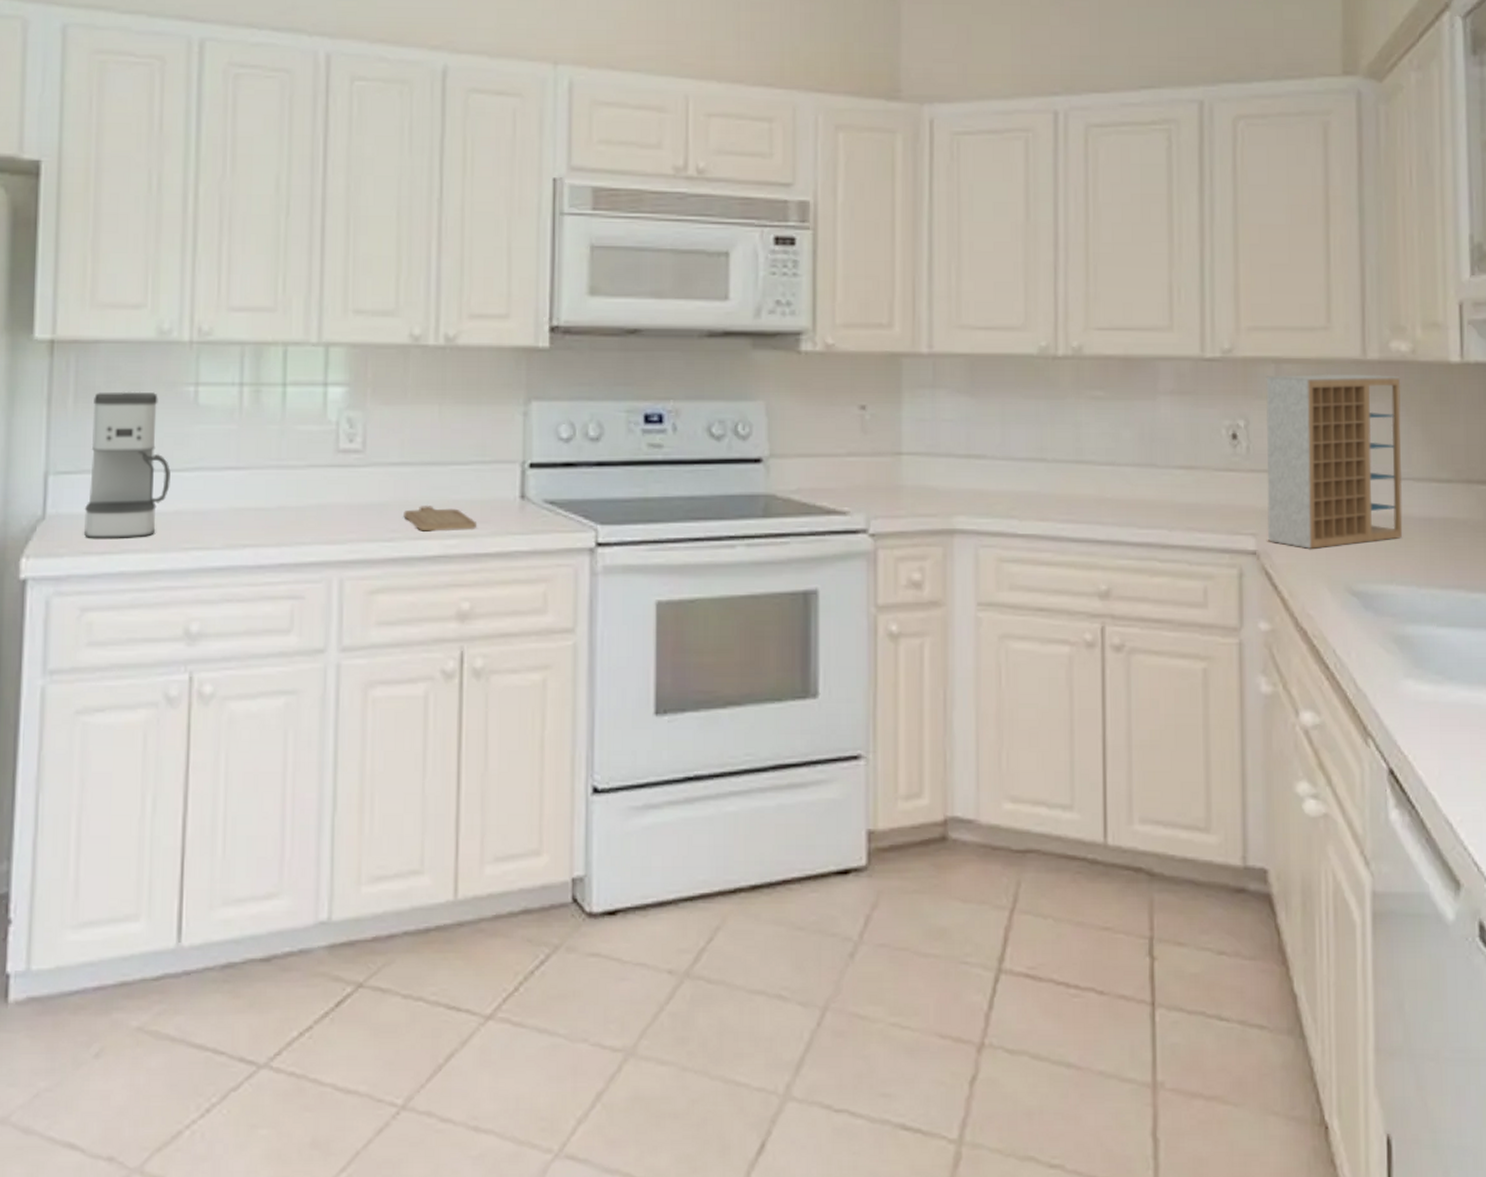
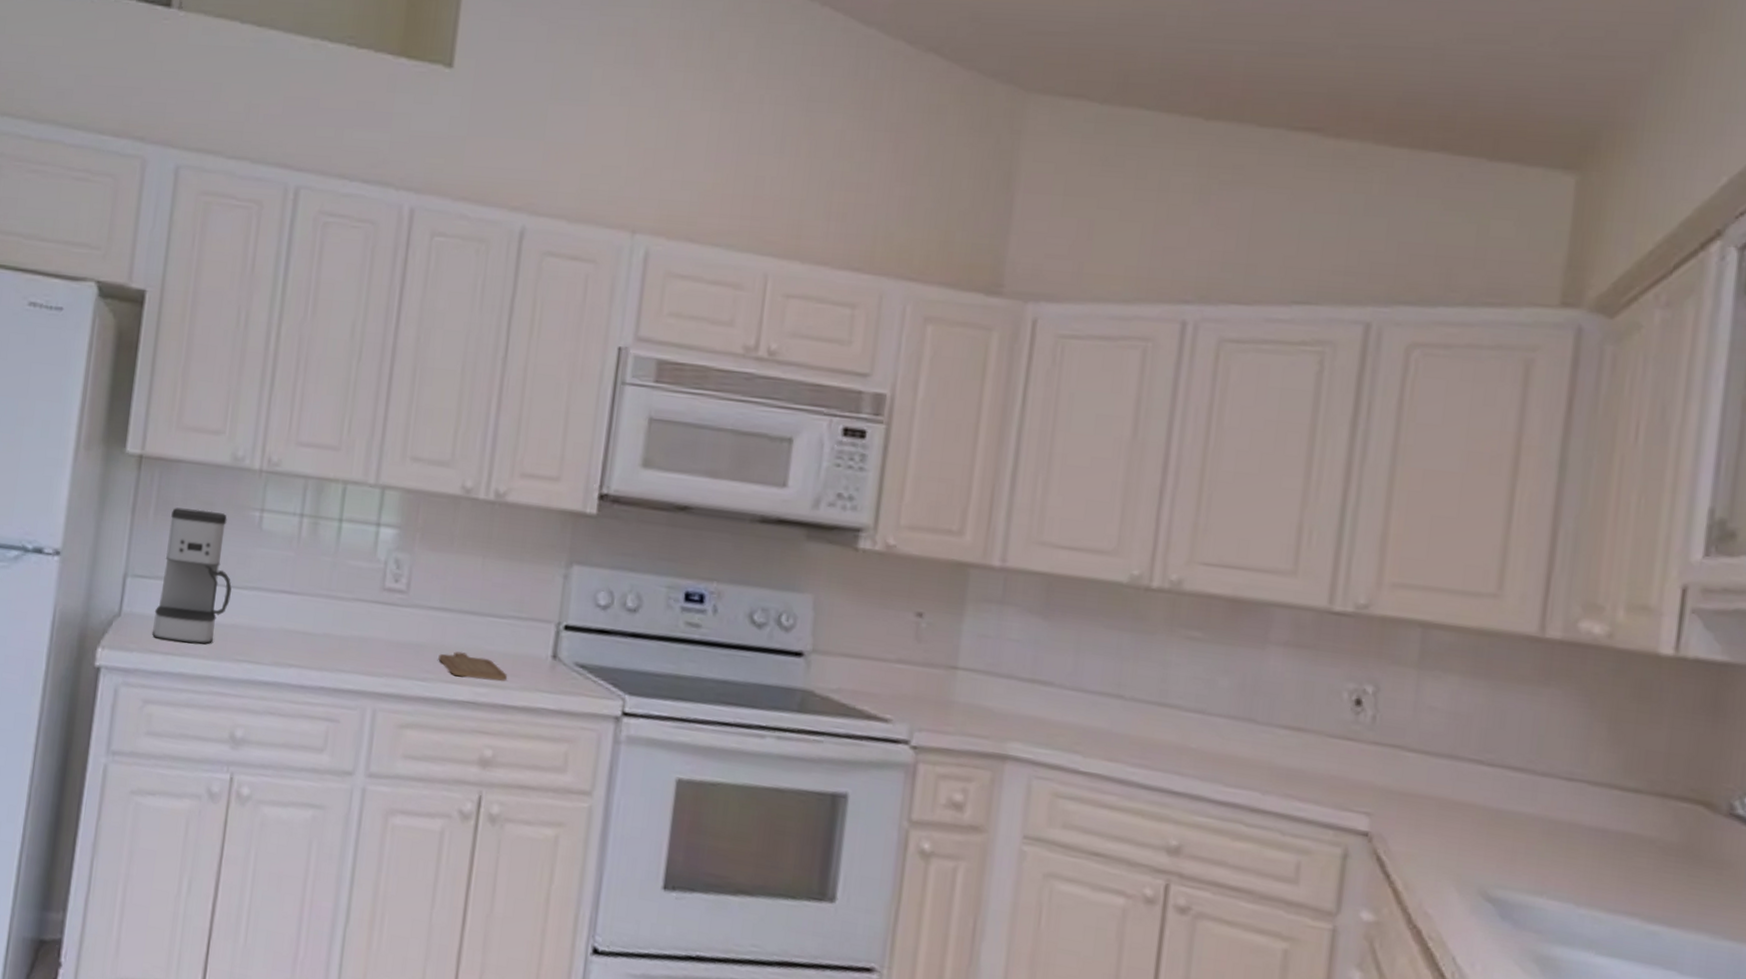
wine rack: present [1266,374,1403,549] -> none [1385,640,1588,847]

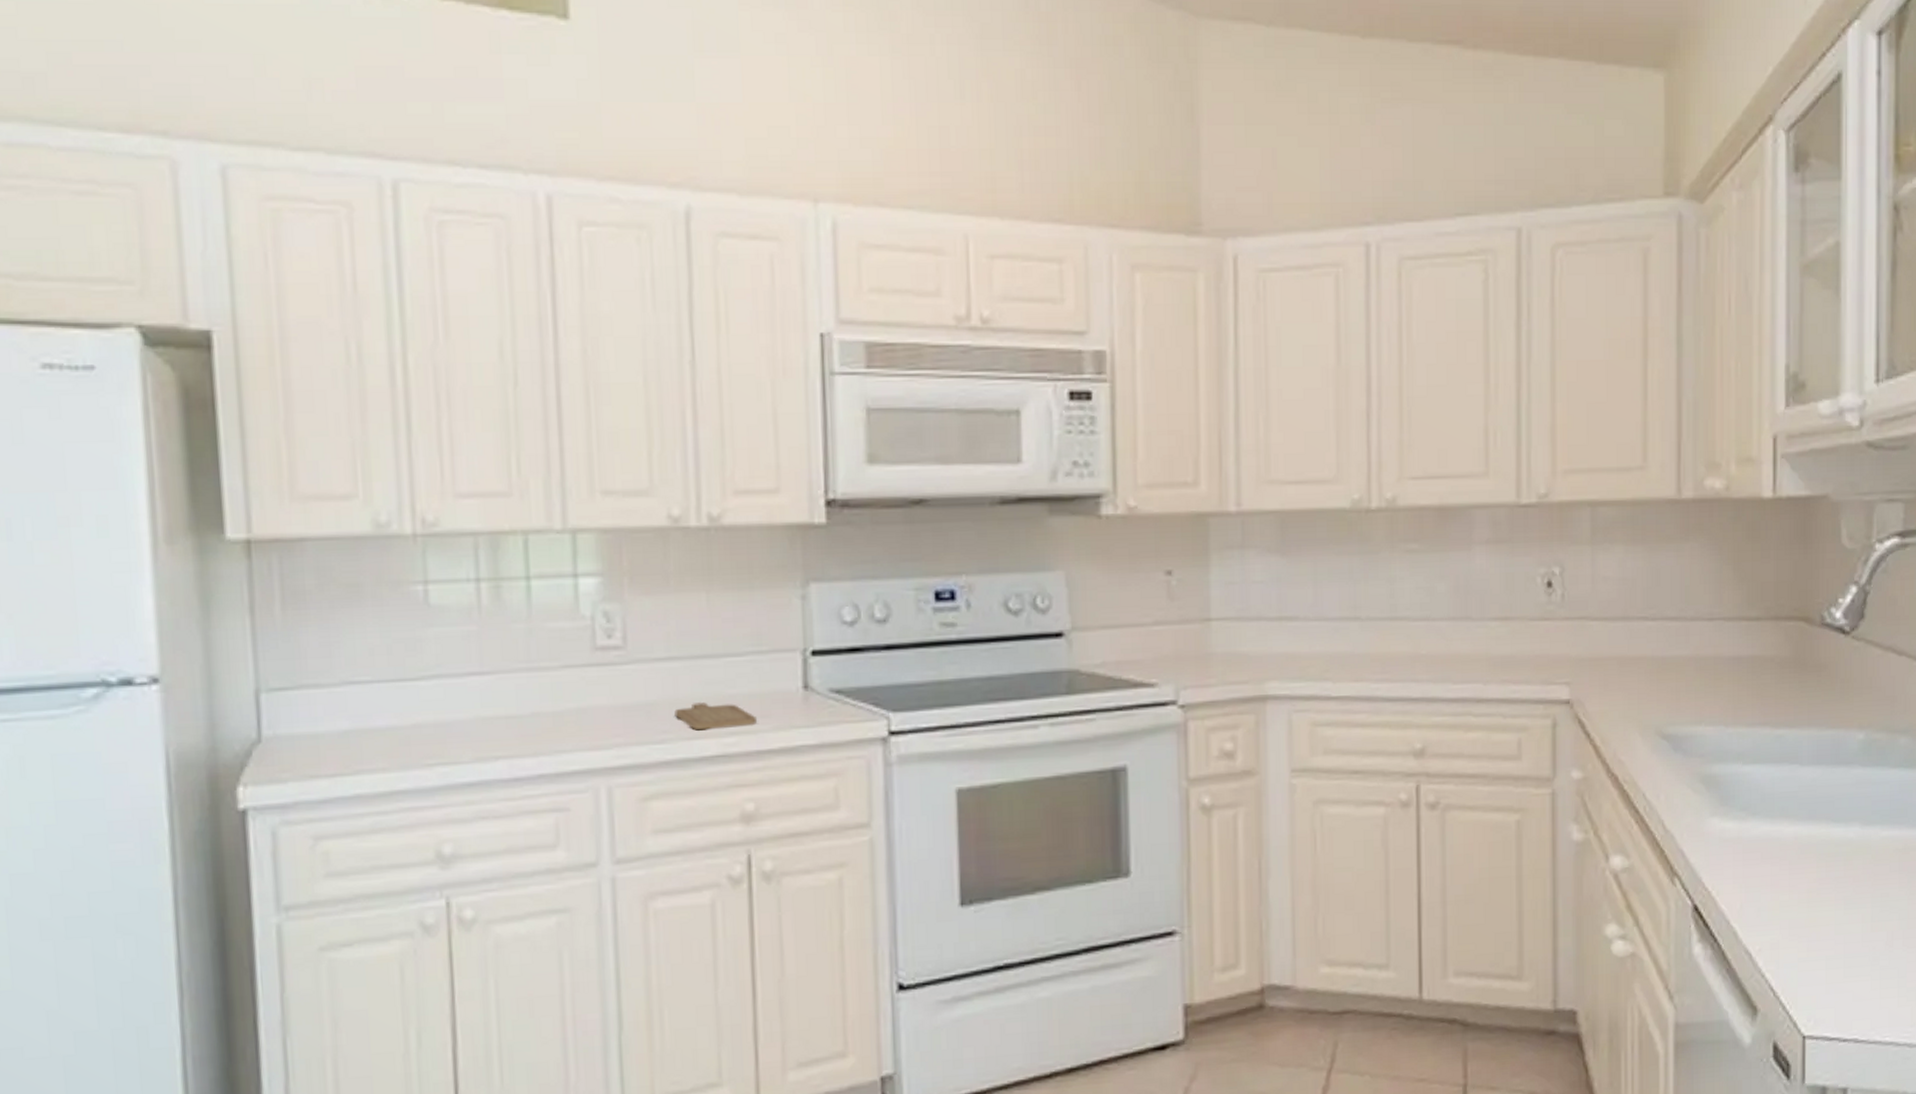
coffee maker: present [152,507,232,644] -> none [305,593,405,760]

